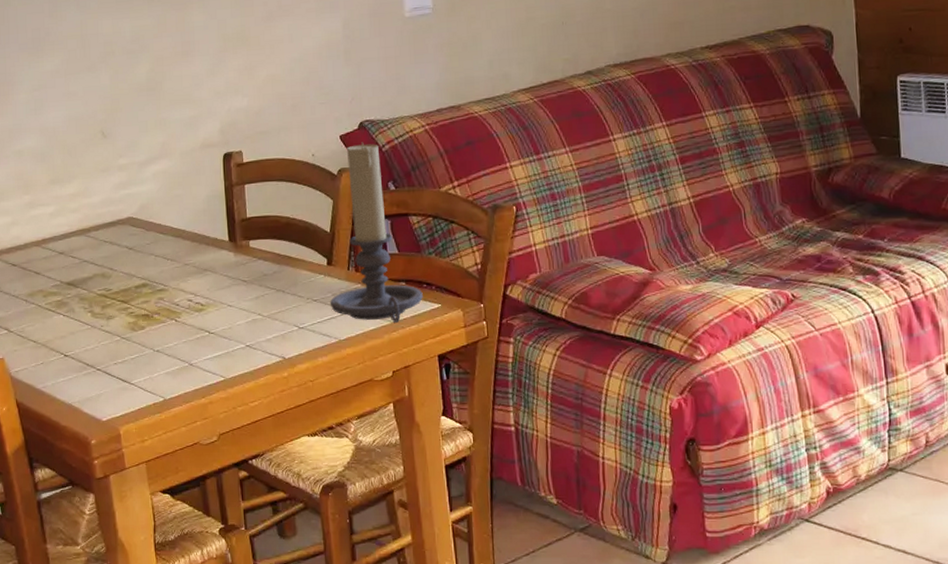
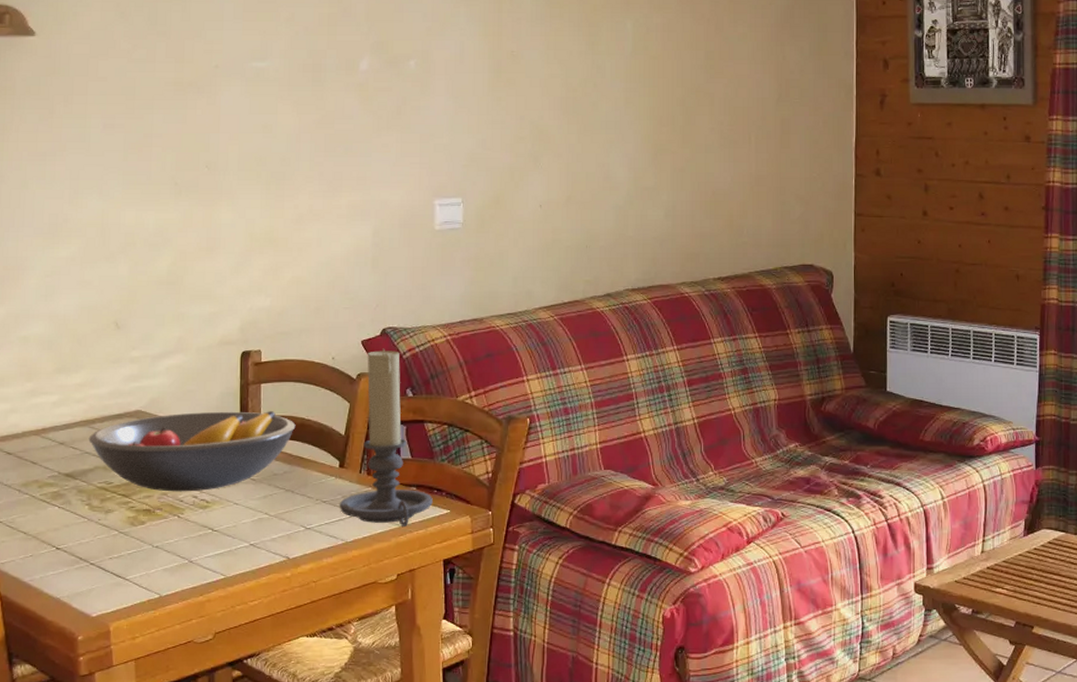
fruit bowl: none [85,211,282,296] -> present [88,411,296,492]

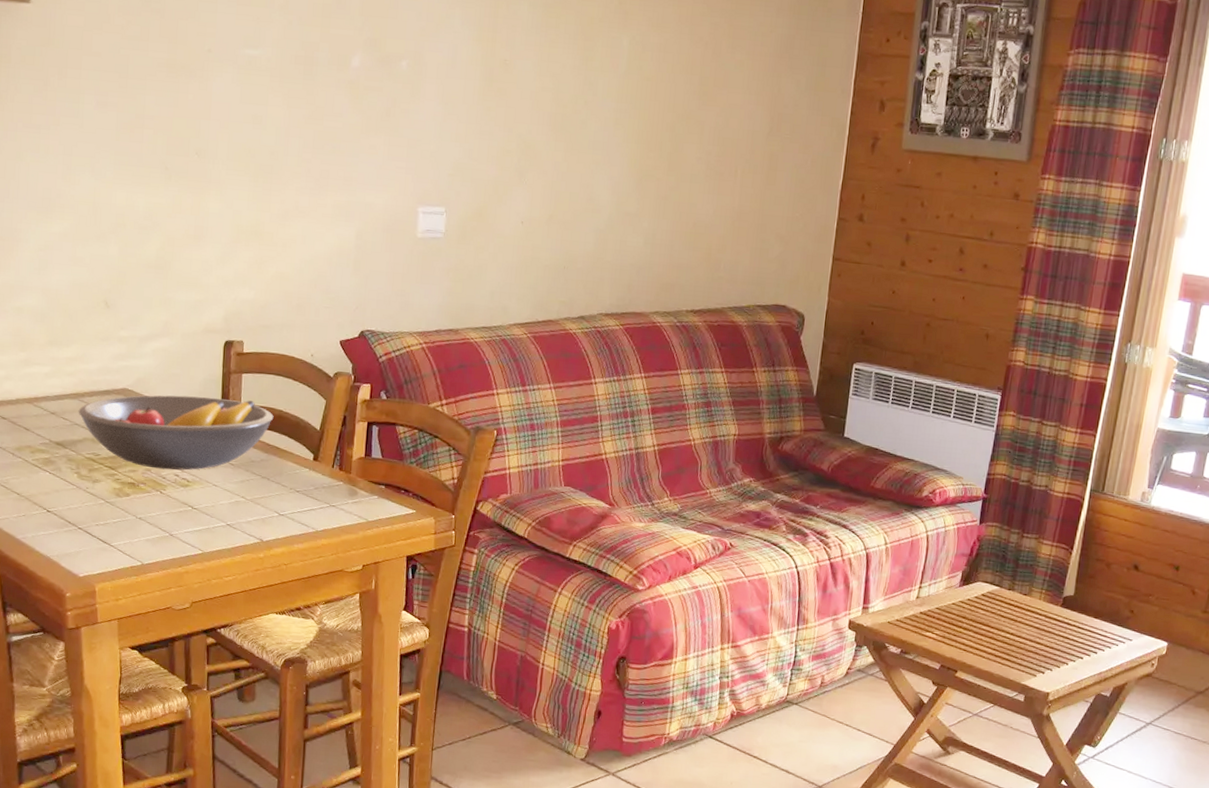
candle holder: present [339,348,433,527] -> none [311,350,400,522]

